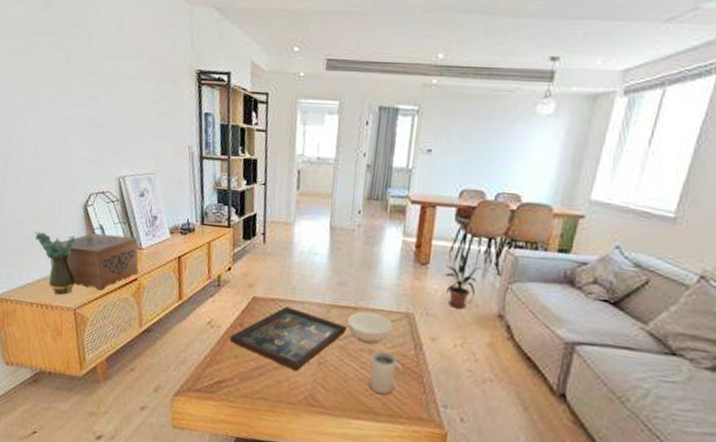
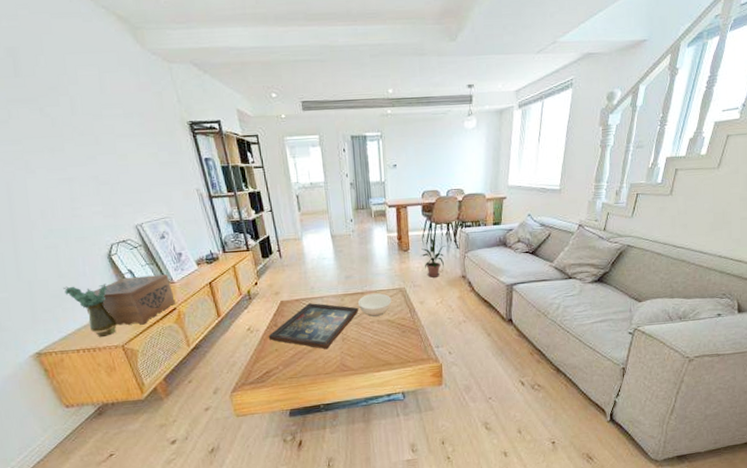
mug: present [368,351,403,395] -> none [380,319,405,350]

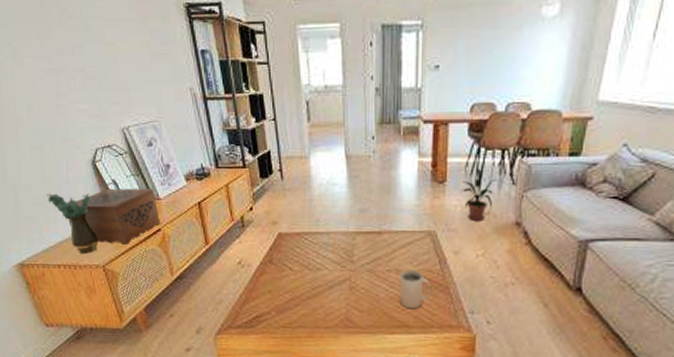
decorative tray: present [268,303,359,350] -> none [261,239,374,298]
bowl: present [357,293,392,317] -> none [372,235,417,264]
mug: none [380,319,405,350] -> present [399,270,430,309]

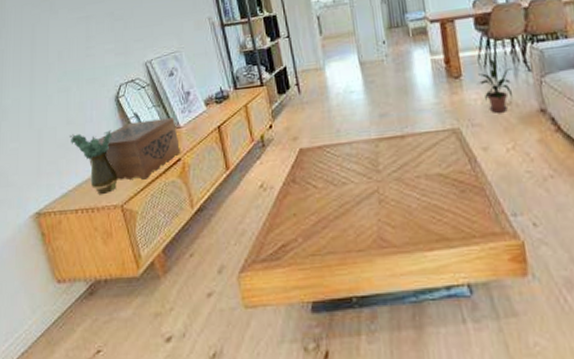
mug: present [399,270,430,309] -> none [429,173,466,219]

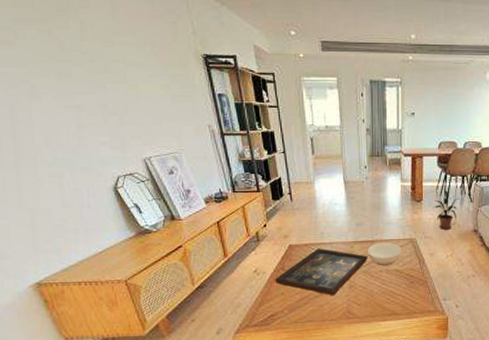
vase: present [70,130,118,194] -> none [66,217,121,270]
decorative box: present [89,117,181,180] -> none [89,211,182,261]
decorative tray: none [285,151,399,216] -> present [275,249,368,296]
bowl: none [396,136,443,169] -> present [367,243,402,265]

